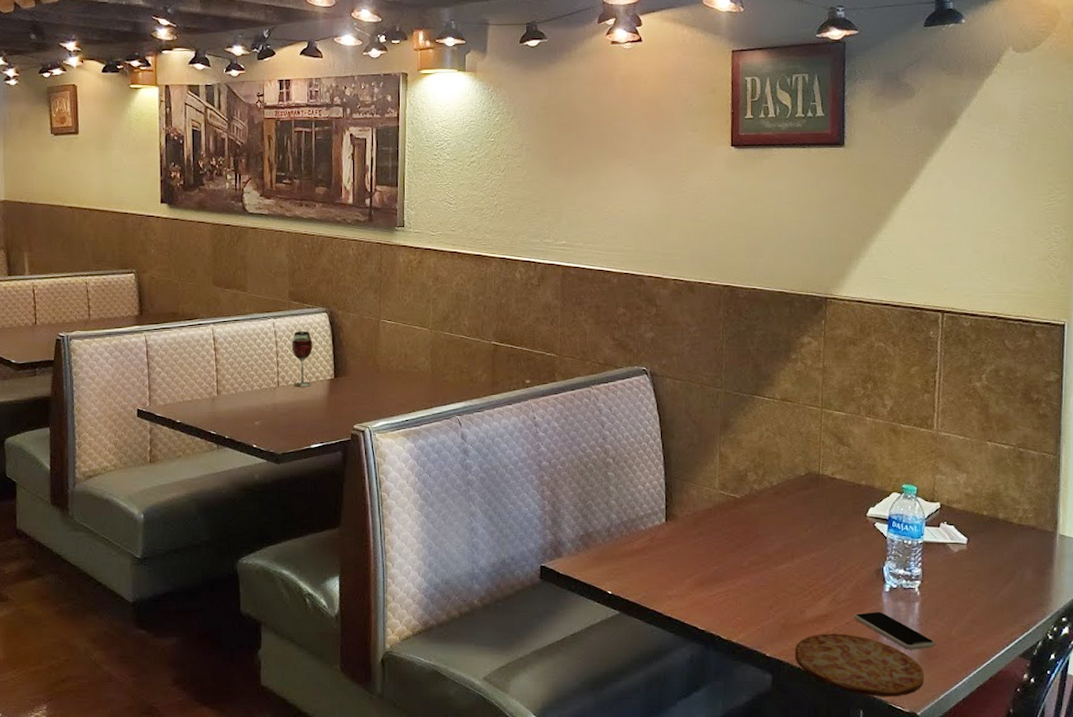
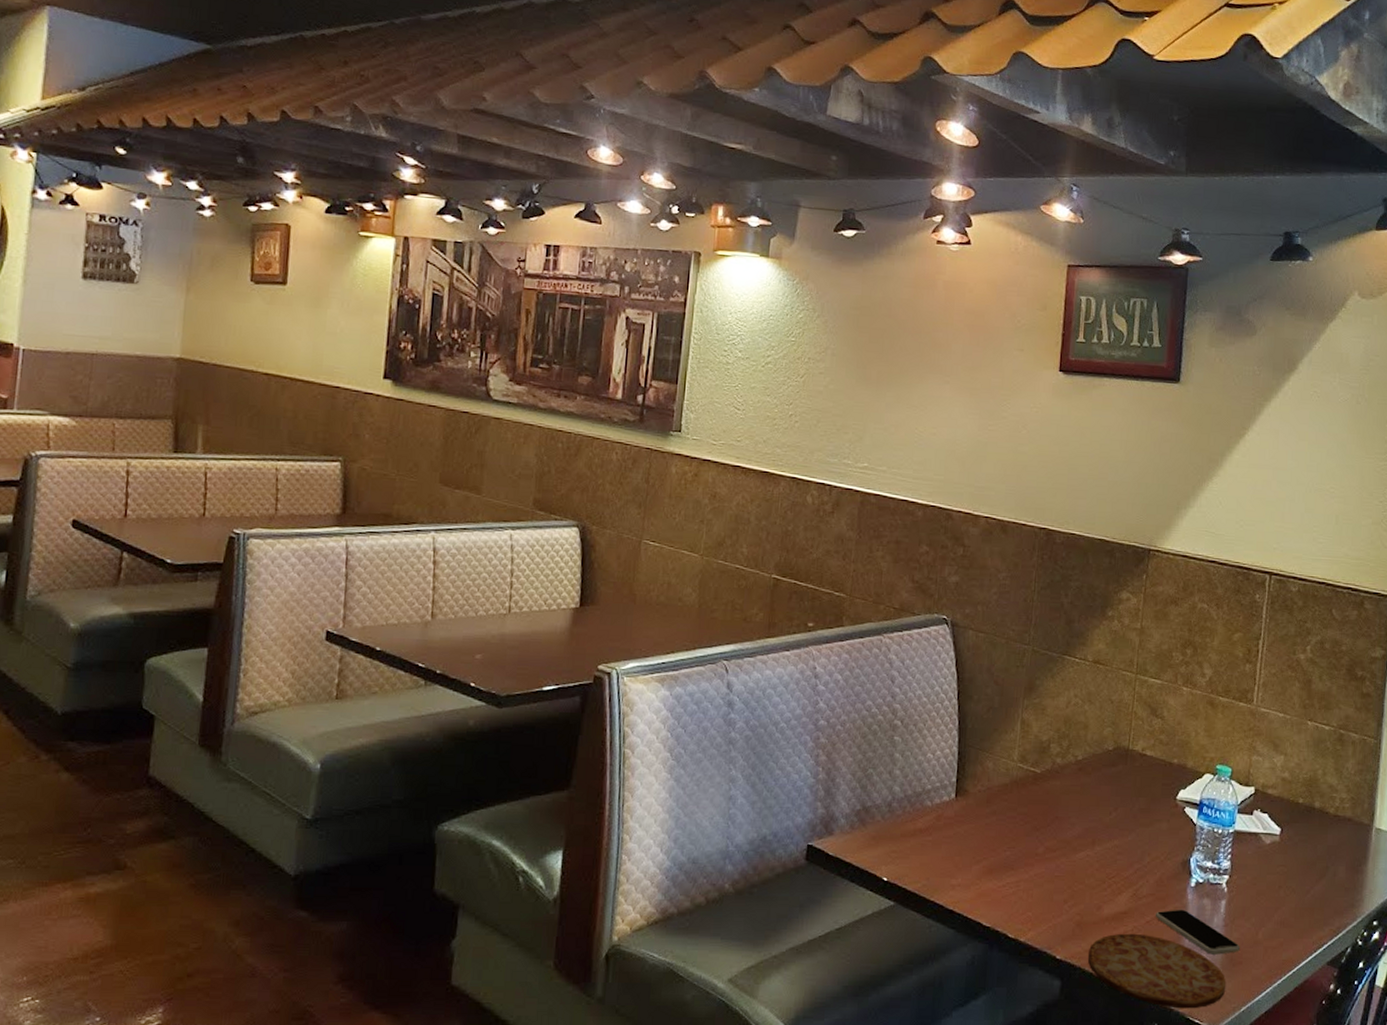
wineglass: present [291,331,313,387] -> none [528,547,558,616]

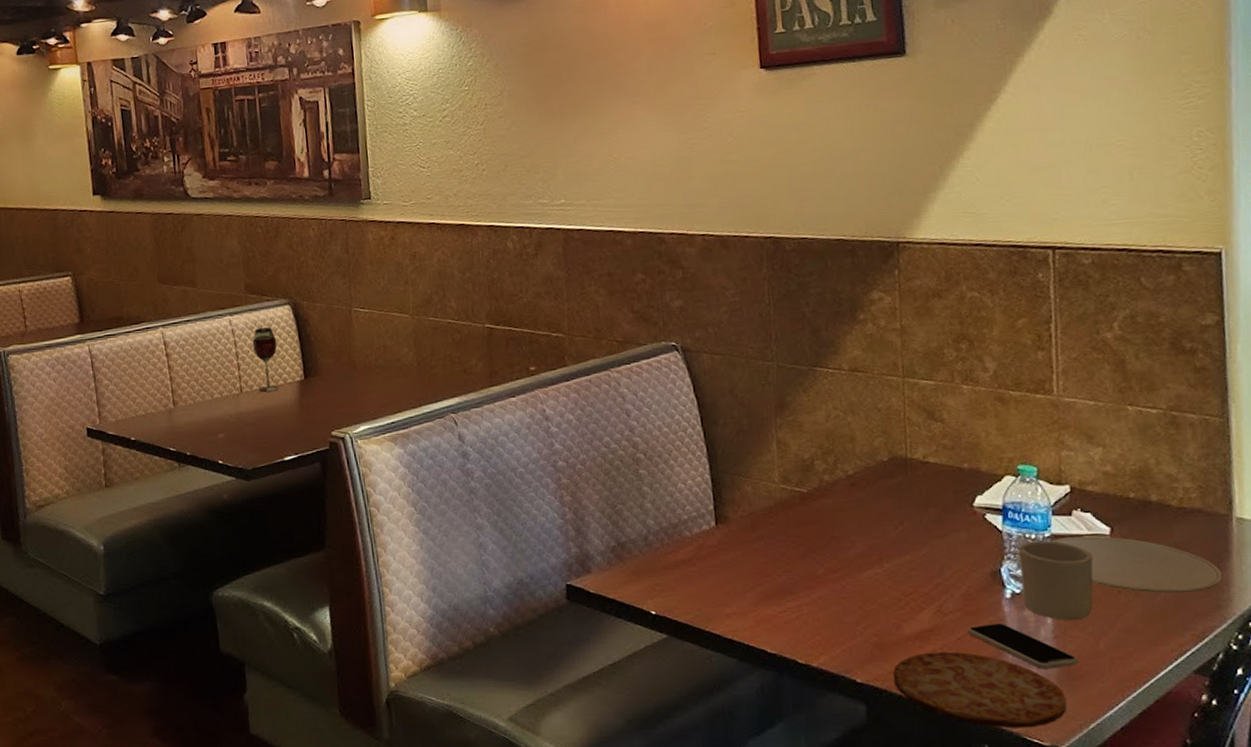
wineglass: none [528,547,558,616] -> present [252,327,279,392]
mug: none [1204,835,1264,911] -> present [1018,540,1094,621]
plate: none [1233,834,1359,891] -> present [1050,535,1222,593]

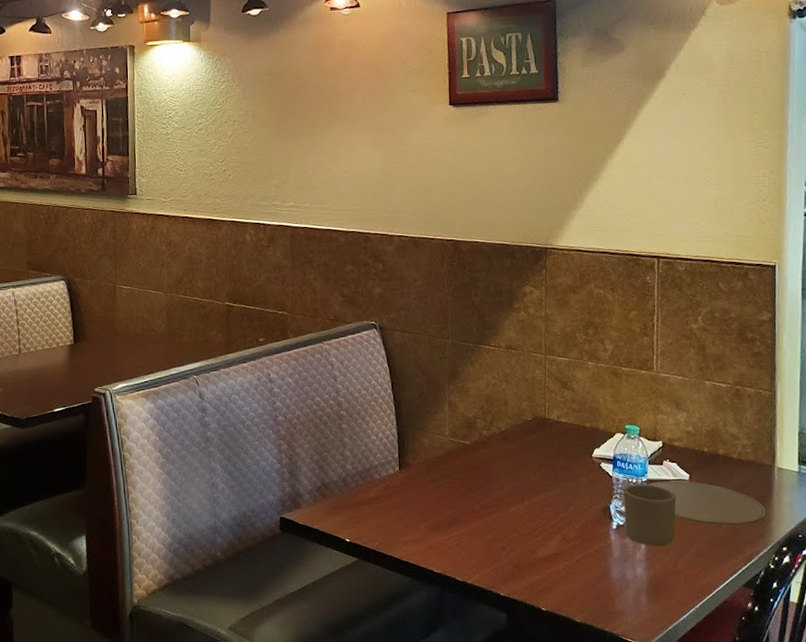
wineglass: present [252,327,279,392] -> none [31,299,52,354]
pizza: present [892,651,1067,729] -> none [527,571,653,631]
smartphone: present [968,622,1079,669] -> none [584,548,663,584]

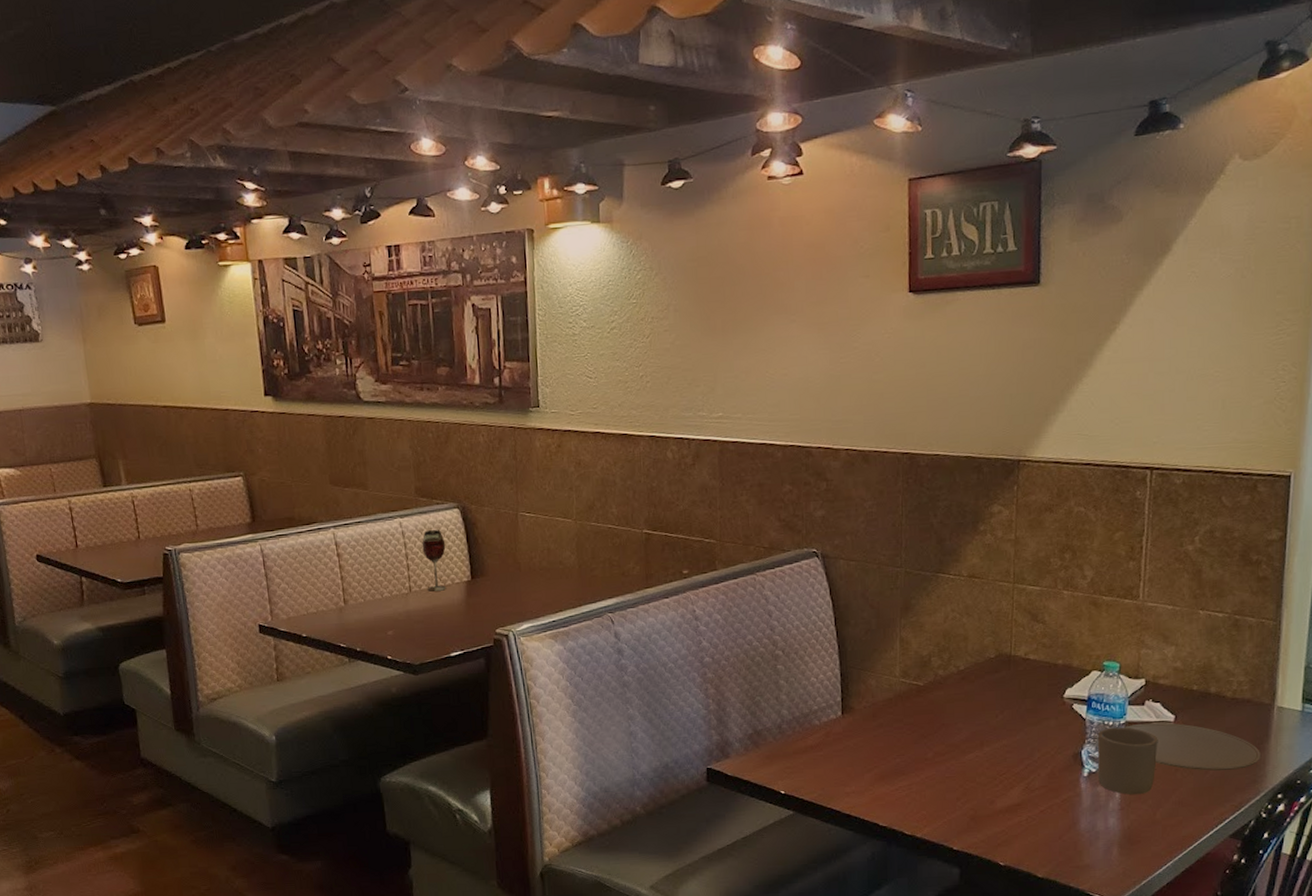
wineglass: none [31,299,52,354] -> present [421,530,447,592]

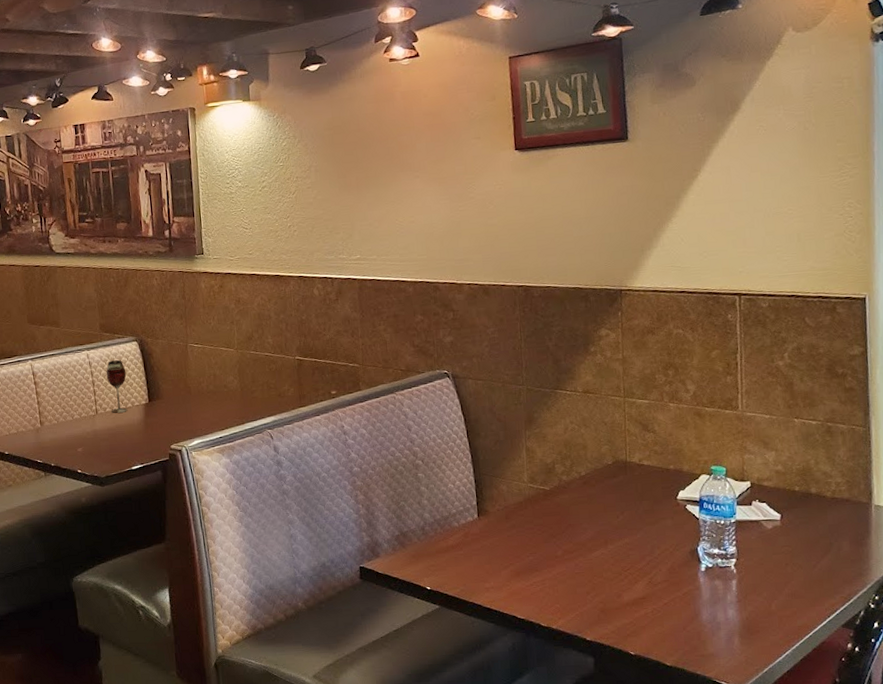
mug: present [1097,727,1158,795] -> none [711,525,768,588]
plate: present [1124,722,1260,771] -> none [735,521,864,565]

